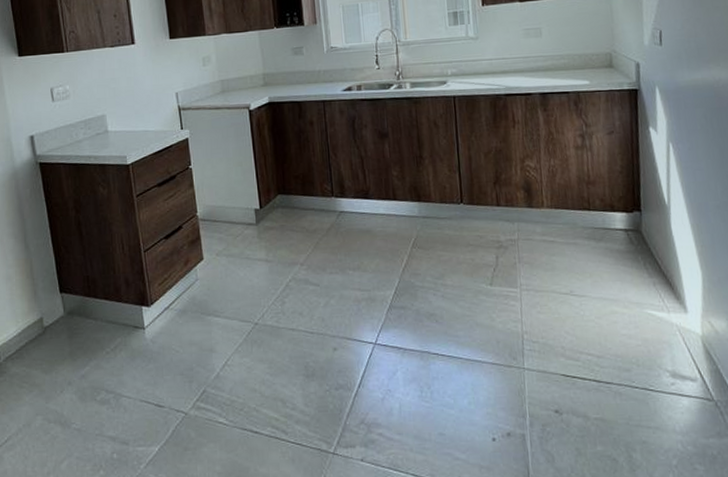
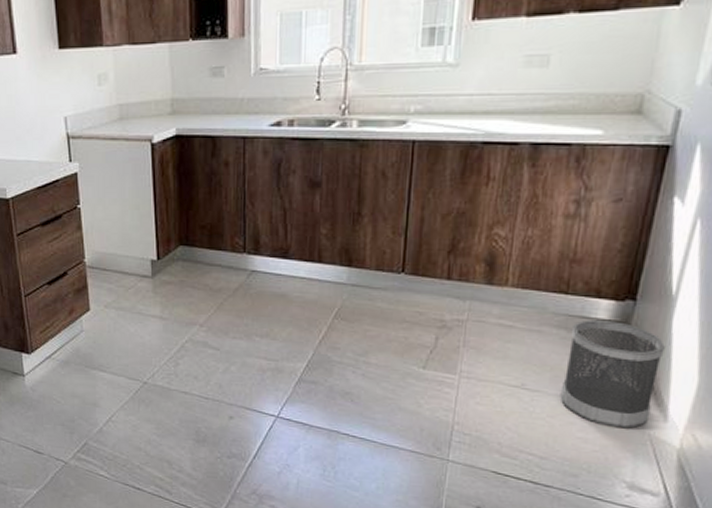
wastebasket: none [599,229,673,322] -> present [560,319,665,429]

